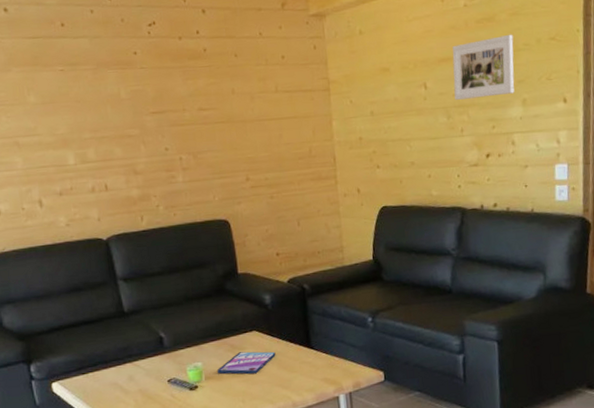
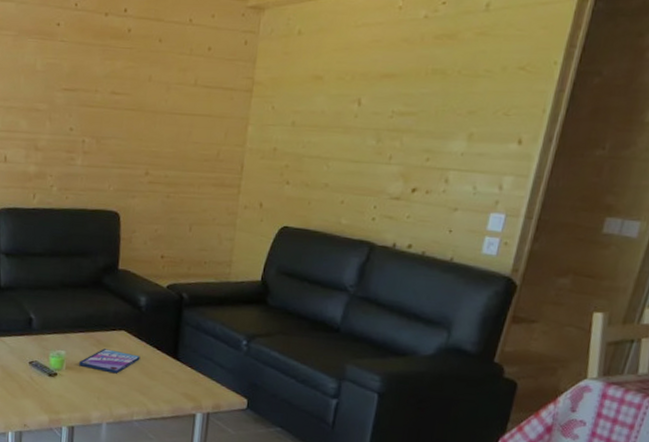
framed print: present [452,34,515,100] -> none [390,56,475,125]

